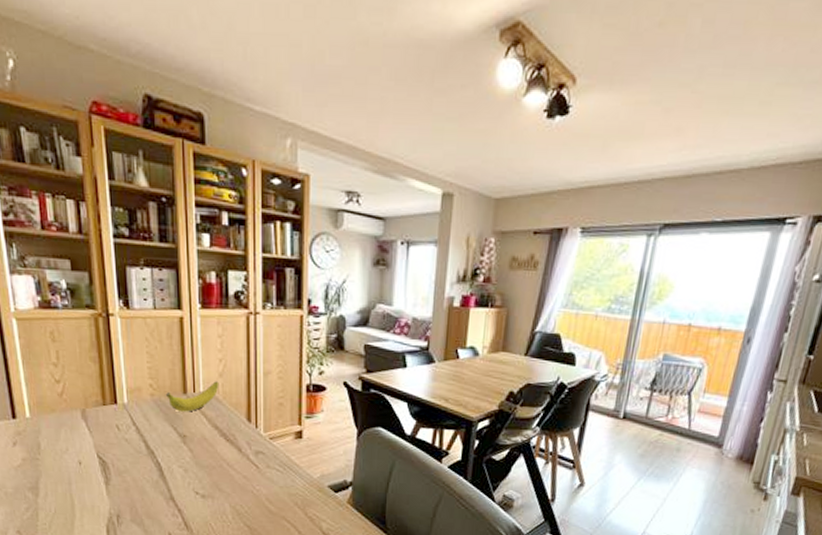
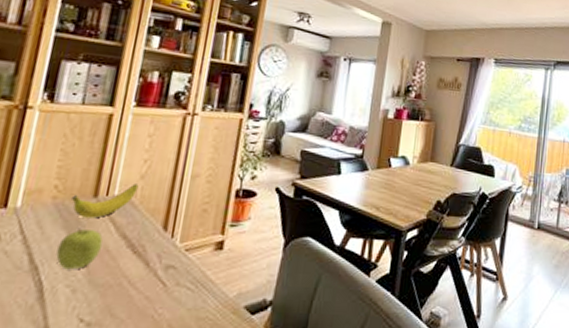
fruit: none [165,420,199,454] -> present [56,228,103,270]

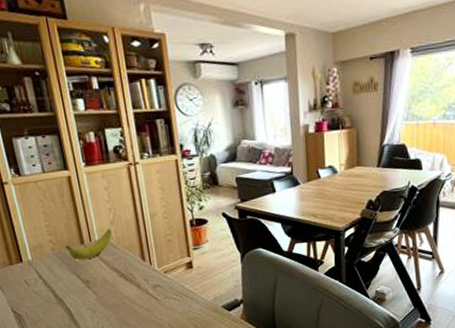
fruit: present [56,228,103,270] -> none [70,268,101,298]

